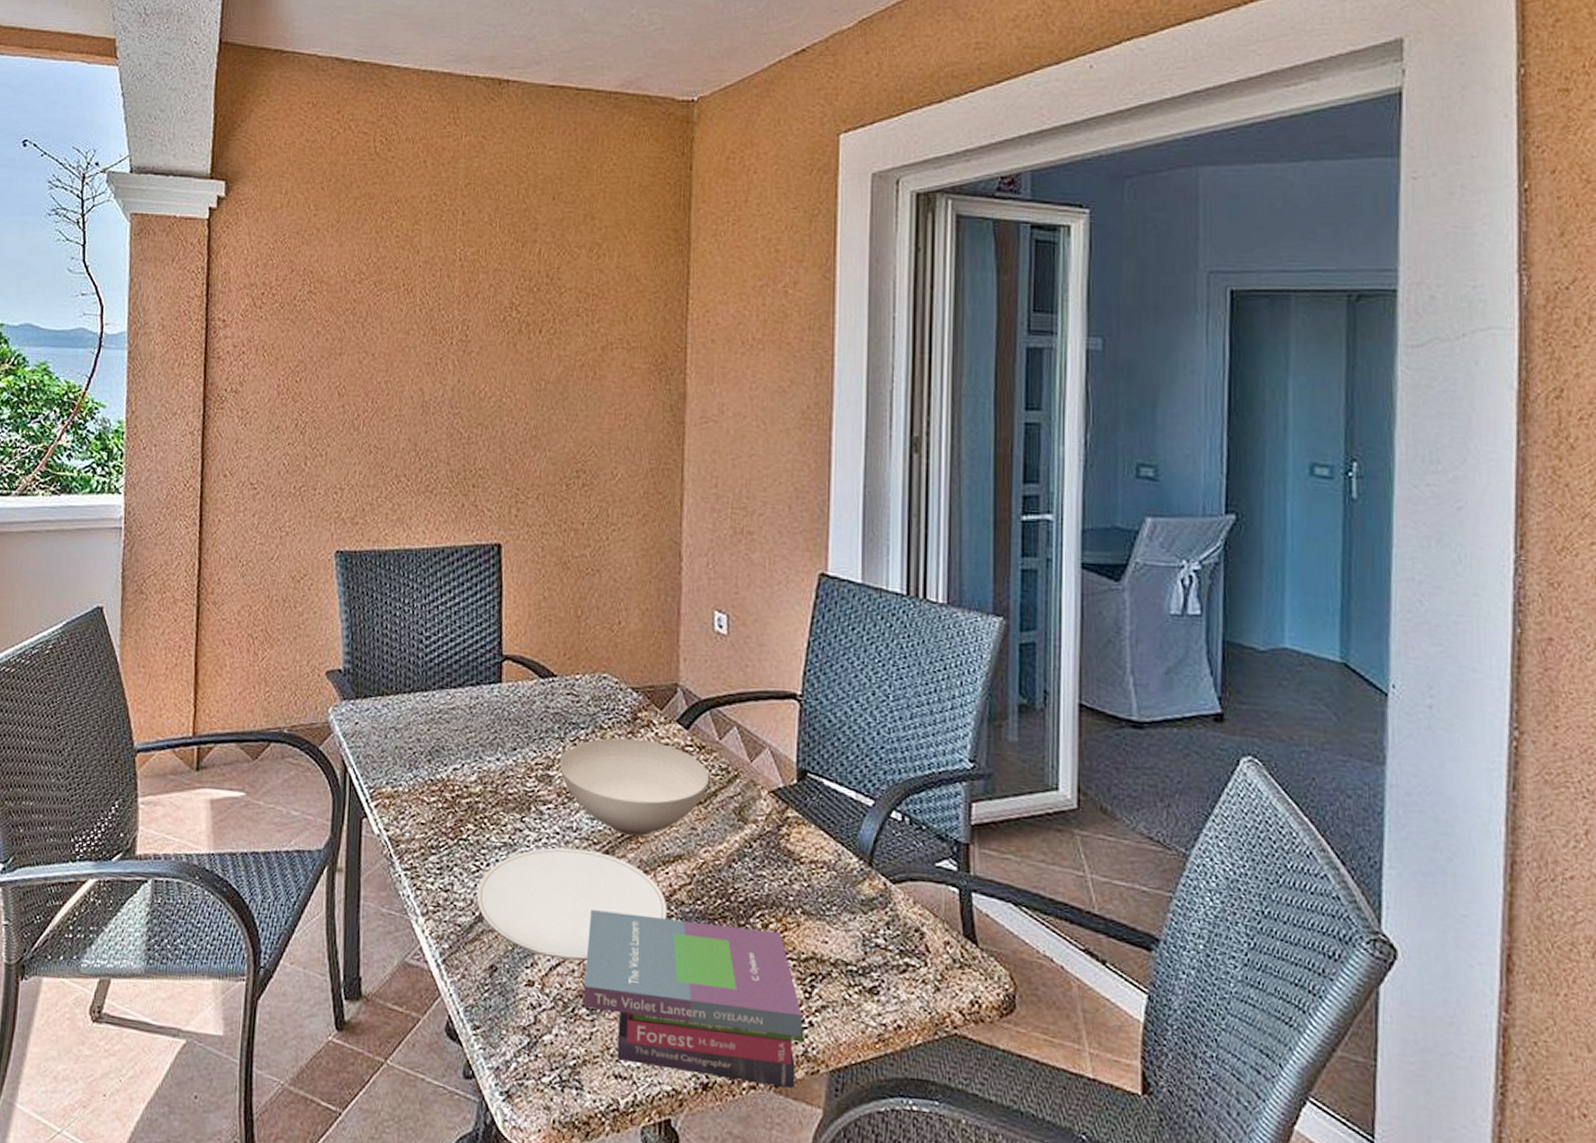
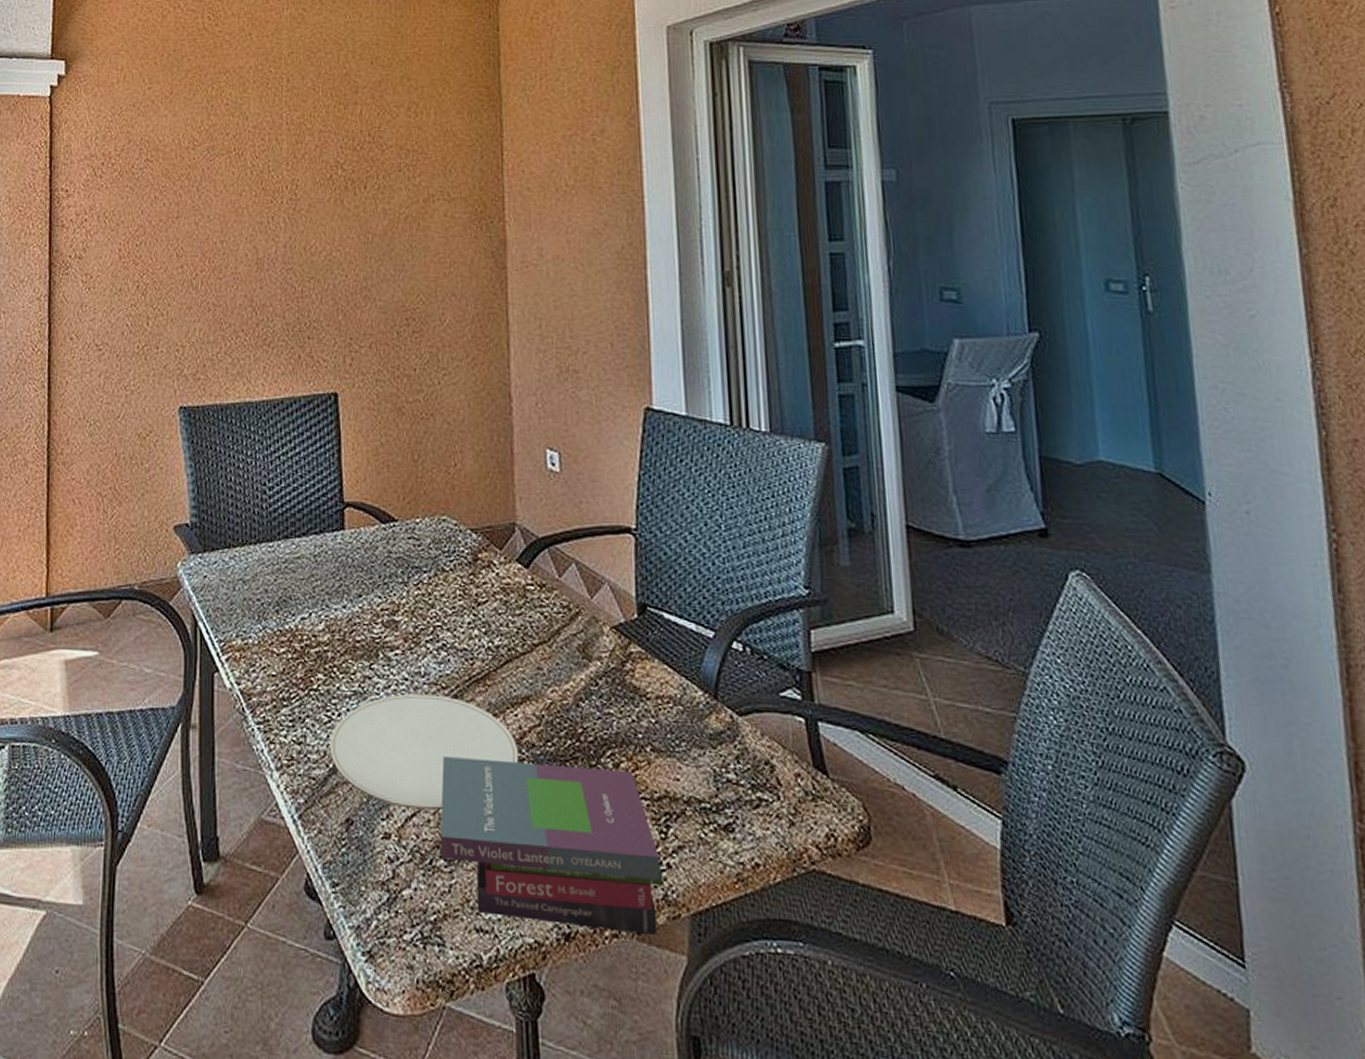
bowl: present [559,737,710,837] -> none [404,579,552,679]

